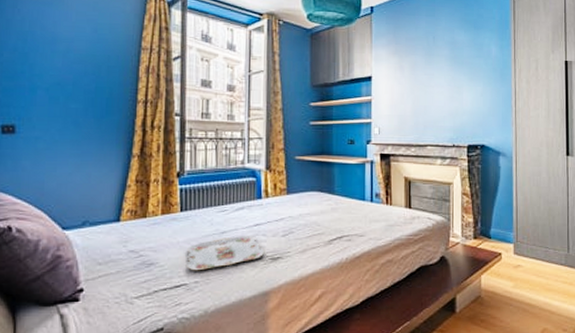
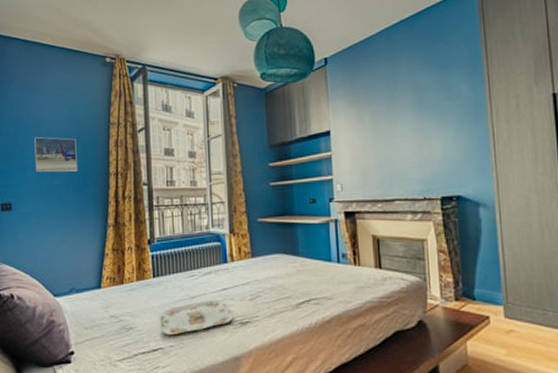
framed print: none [48,54,101,96] -> present [35,136,78,173]

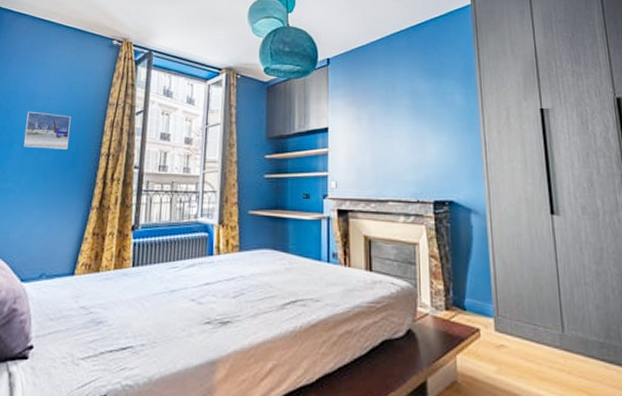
serving tray: present [161,300,234,335] -> none [134,295,214,333]

